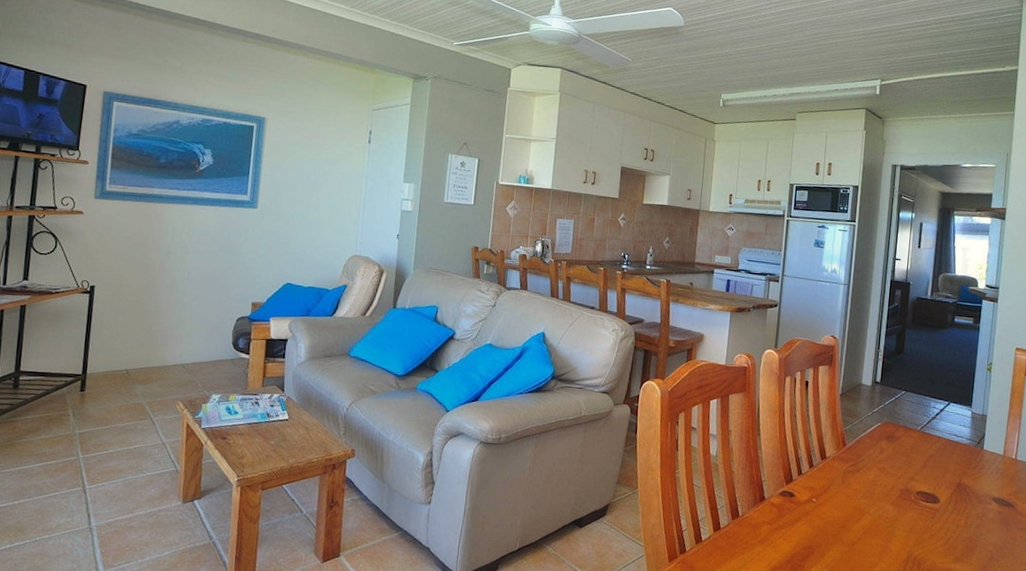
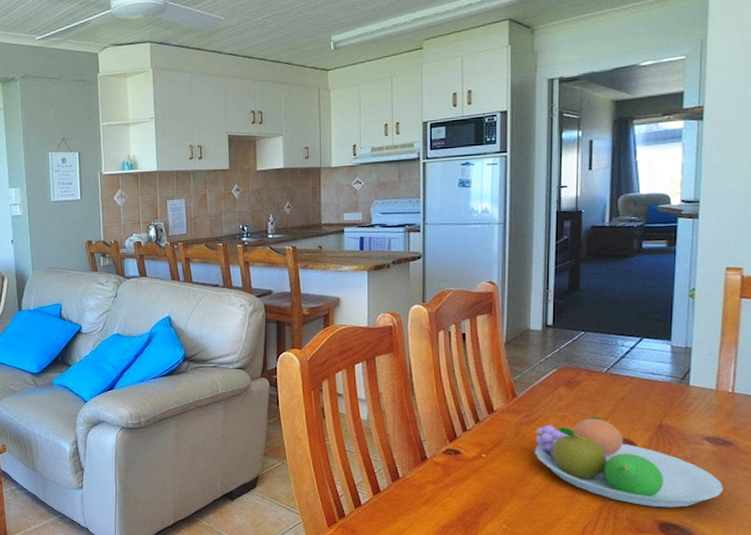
fruit bowl: none [857,470,1005,562] -> present [534,416,724,508]

